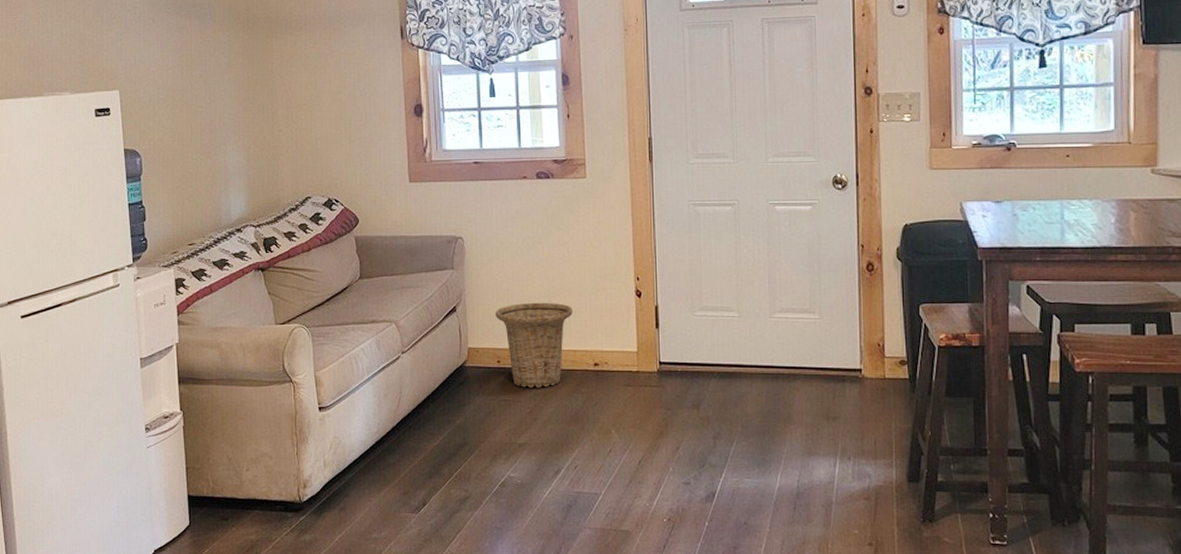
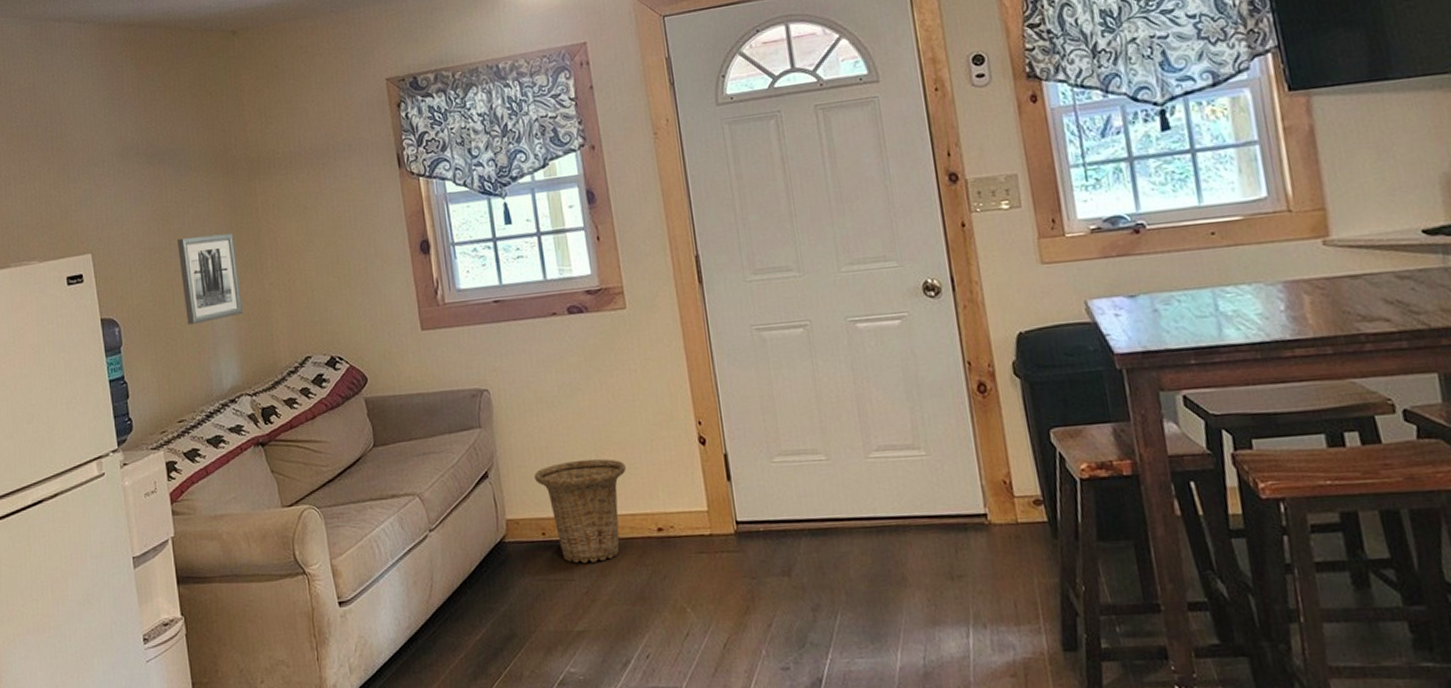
wall art: none [197,83,254,161] -> present [176,233,244,325]

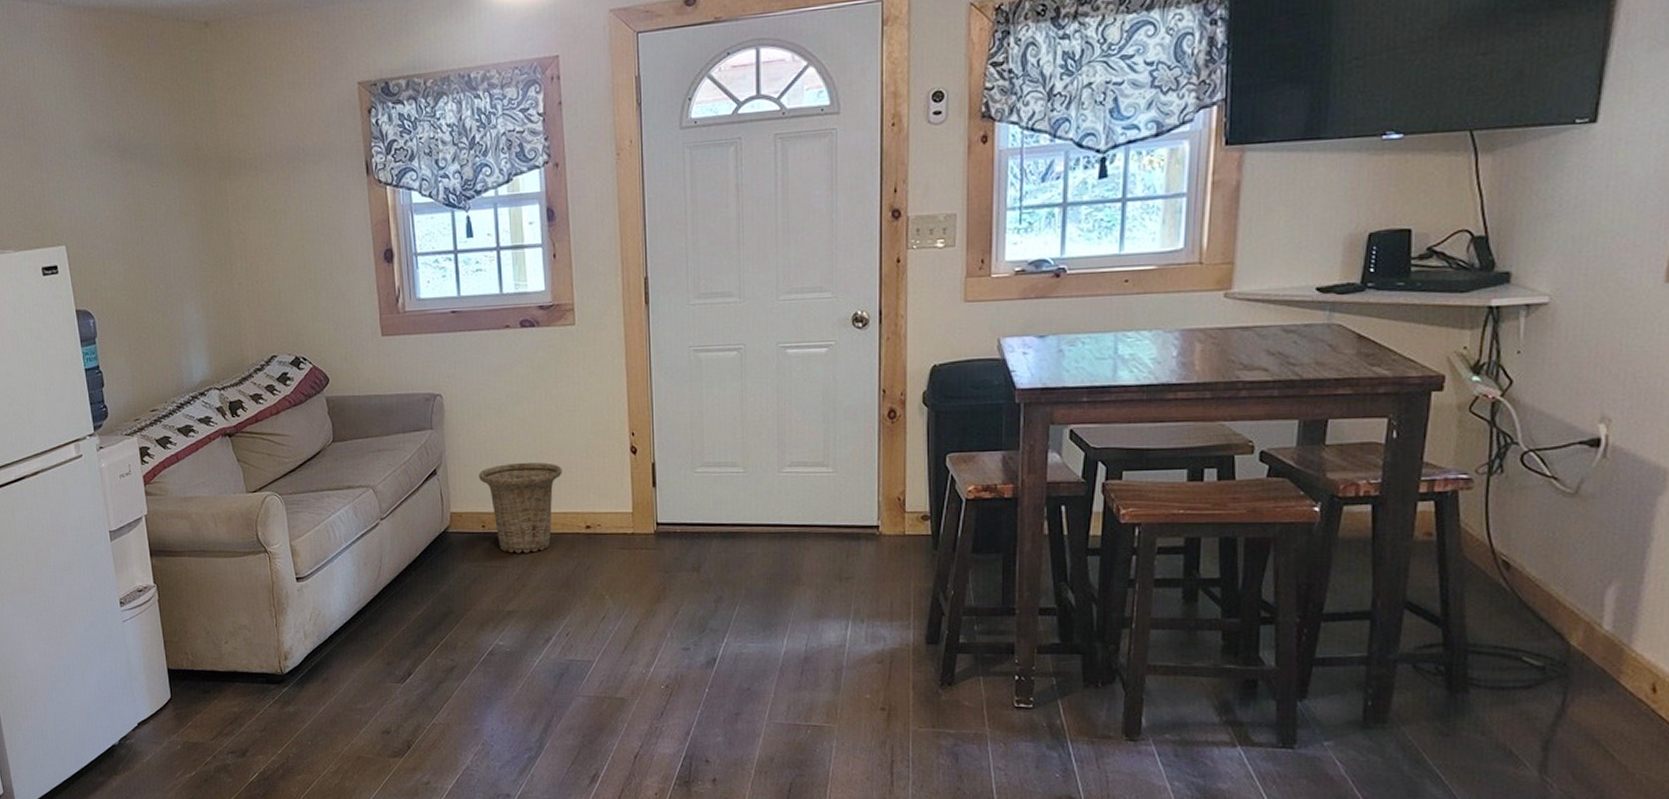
wall art: present [176,233,244,325] -> none [148,232,213,320]

